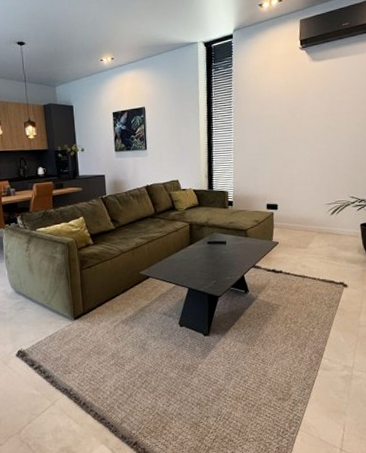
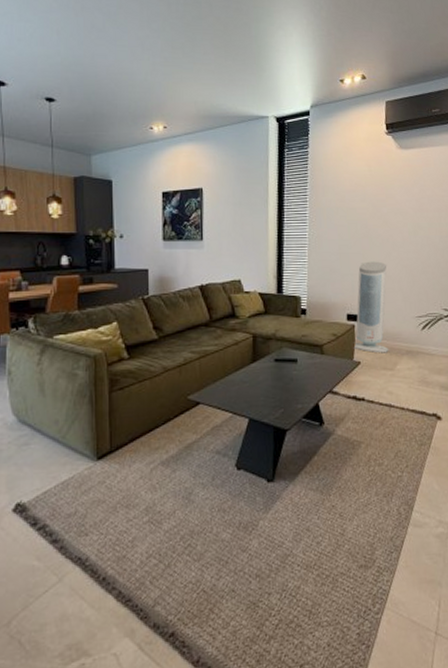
air purifier: none [272,159,303,235] -> present [353,261,389,353]

